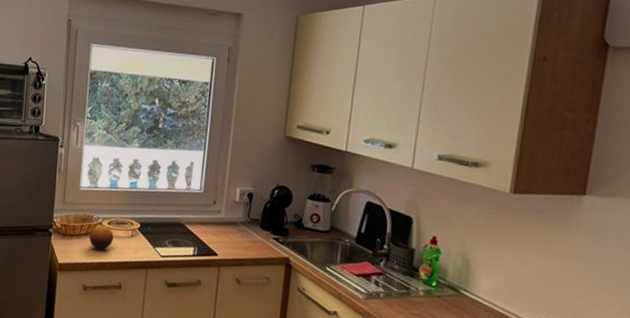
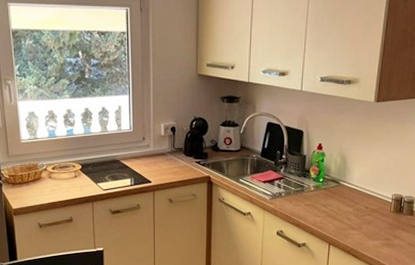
fruit: present [89,224,114,250] -> none [36,171,59,192]

